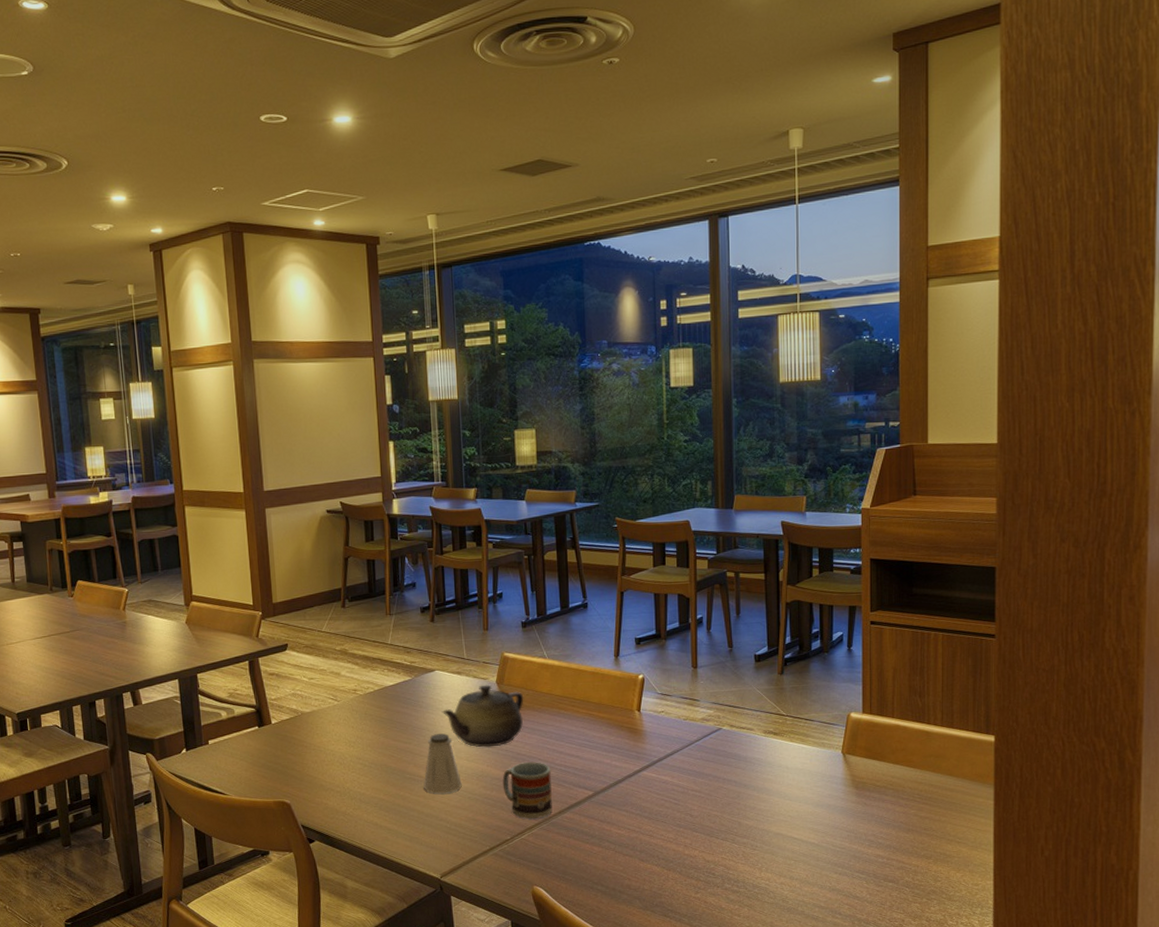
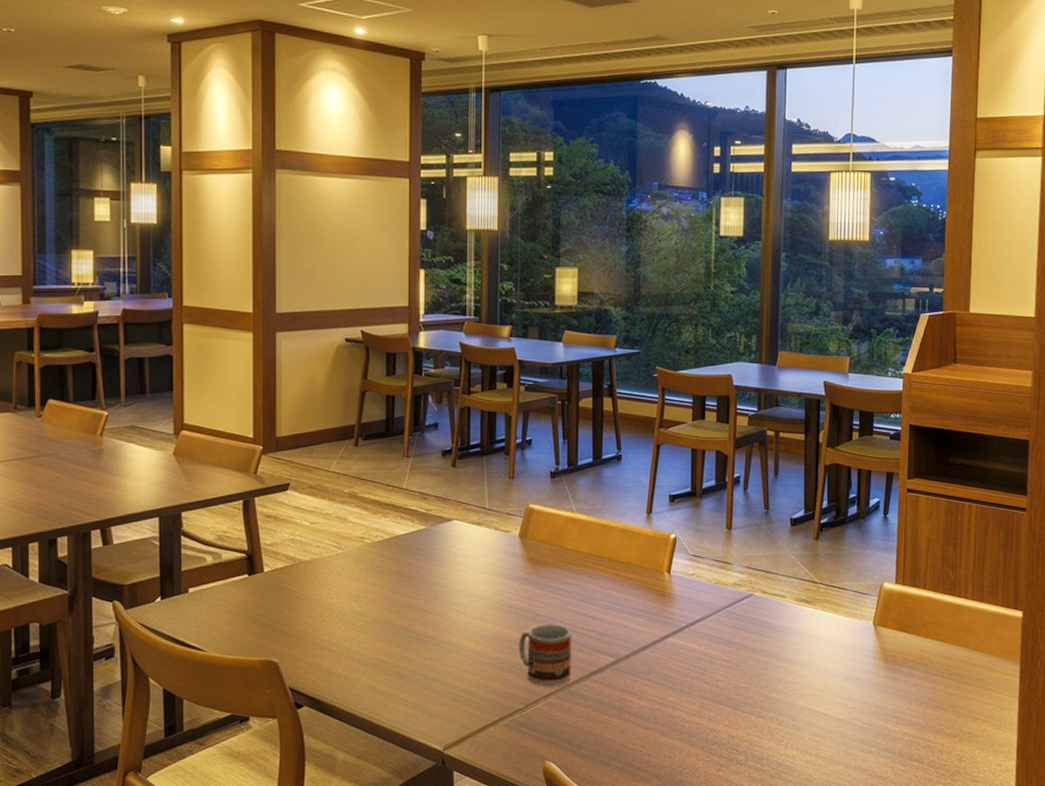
saltshaker: present [423,733,462,794] -> none [431,590,474,656]
teapot: present [441,684,524,748] -> none [457,538,548,607]

